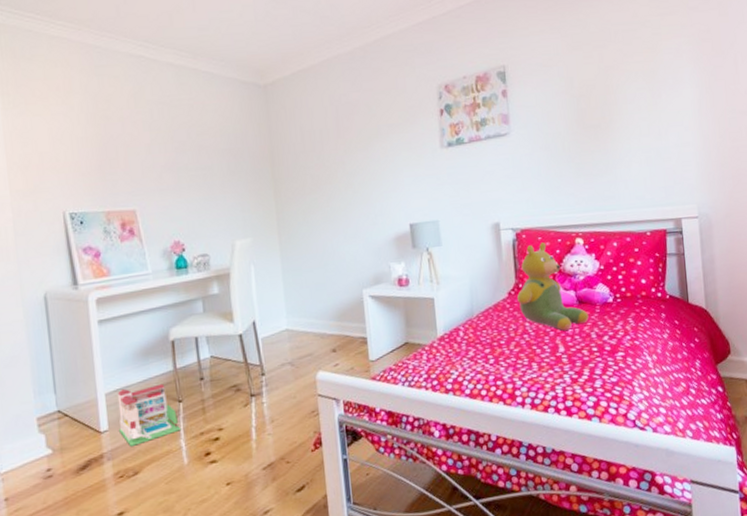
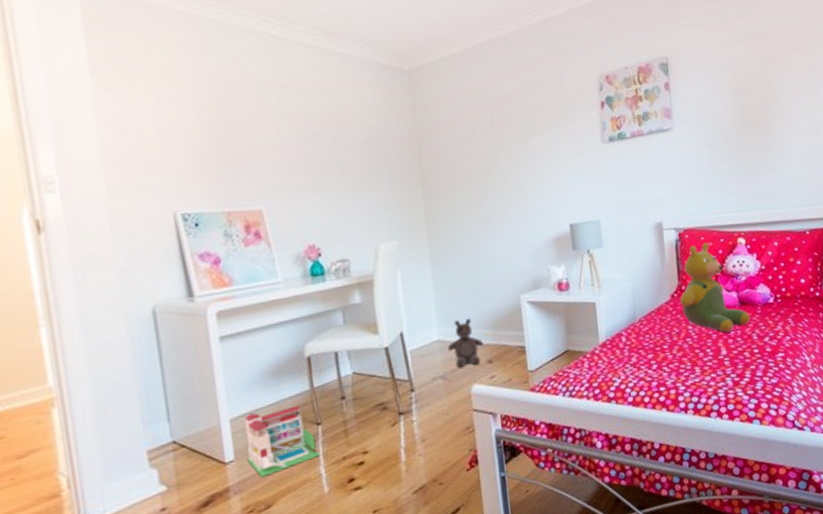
stuffed animal: none [294,310,328,356] -> present [447,318,483,368]

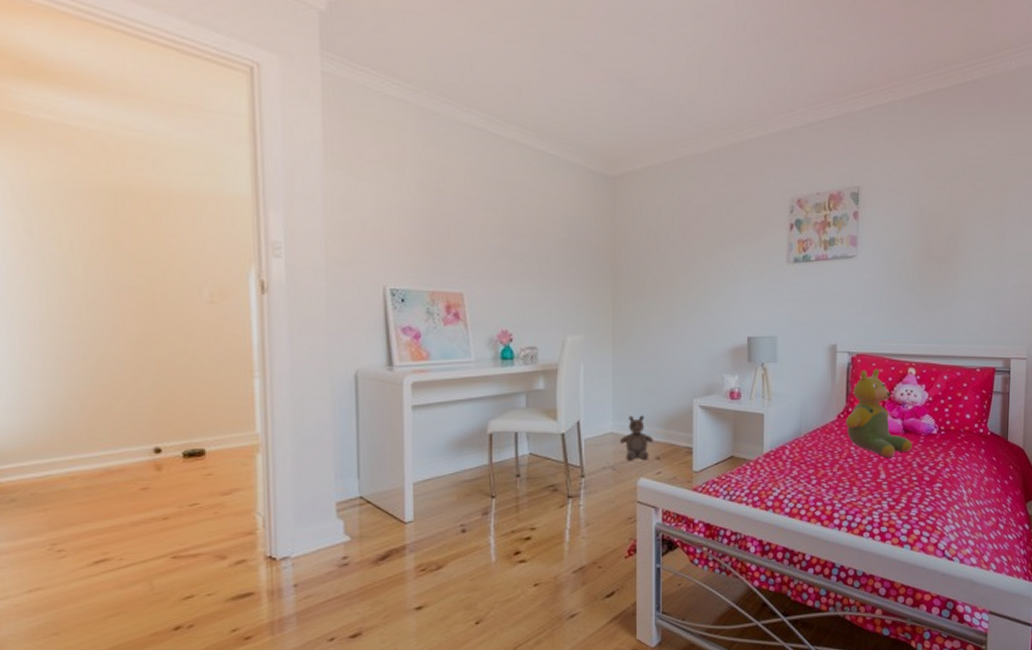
dollhouse: present [244,405,321,477] -> none [425,477,492,539]

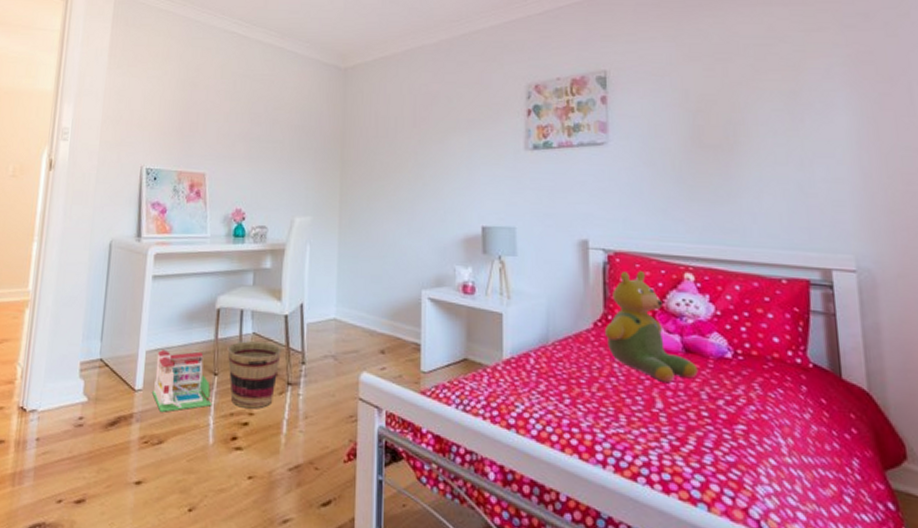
dollhouse: none [425,477,492,539] -> present [152,350,212,412]
basket: none [503,460,560,525] -> present [227,340,281,409]
stuffed animal: present [619,415,654,461] -> none [342,302,378,352]

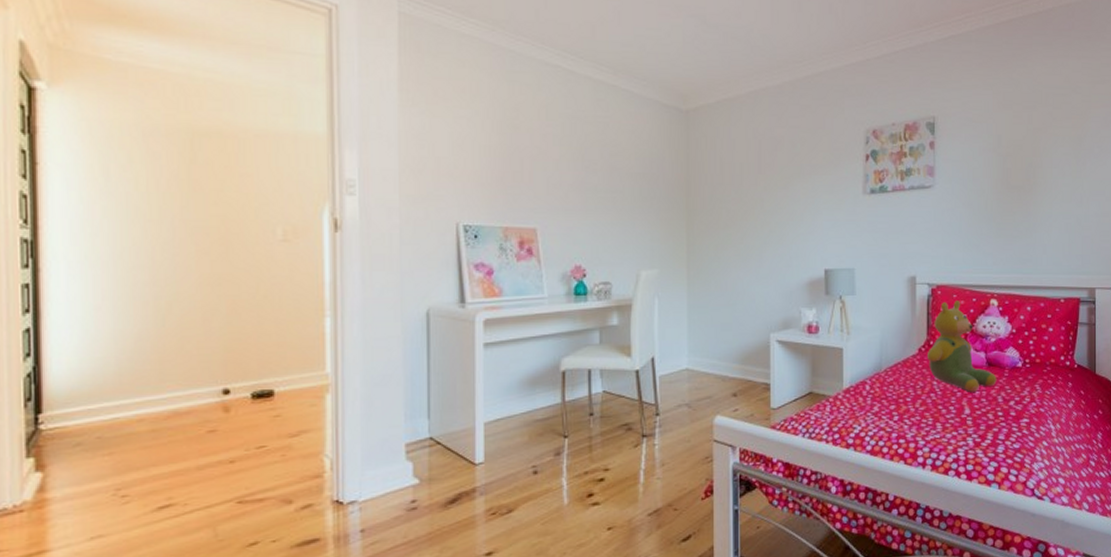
dollhouse: present [152,350,212,412] -> none [496,416,564,481]
basket: present [227,340,281,409] -> none [576,398,634,465]

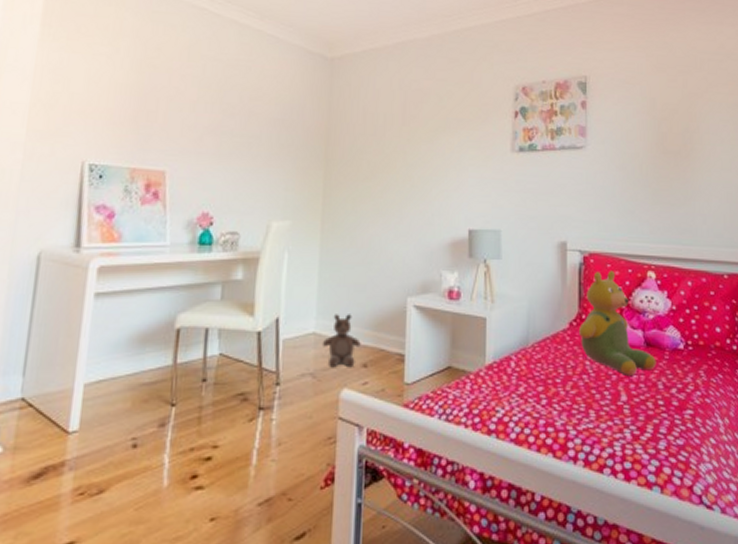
stuffed animal: none [694,351,730,398] -> present [322,314,361,368]

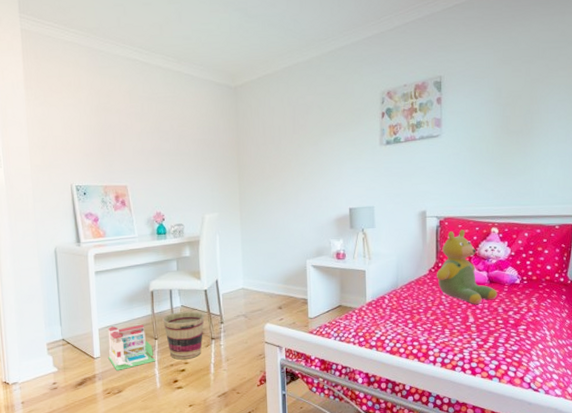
dollhouse: none [91,380,168,455] -> present [107,324,156,371]
basket: none [188,362,253,441] -> present [163,310,205,360]
stuffed animal: present [322,314,361,368] -> none [249,274,276,310]

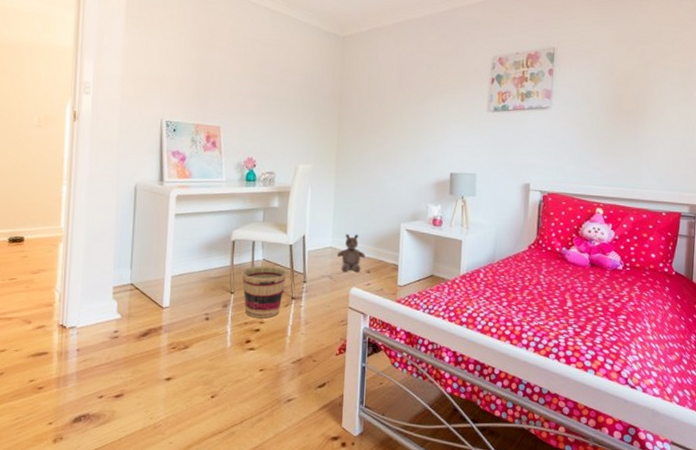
dollhouse: present [107,324,156,371] -> none [178,275,230,324]
stuffed animal: none [249,274,276,310] -> present [336,234,365,272]
teddy bear: present [437,230,497,304] -> none [536,207,598,288]

